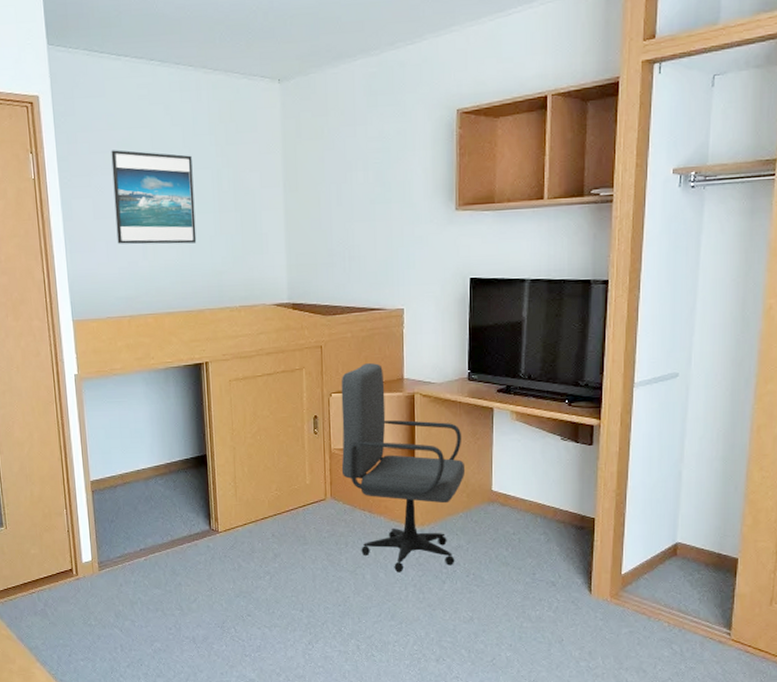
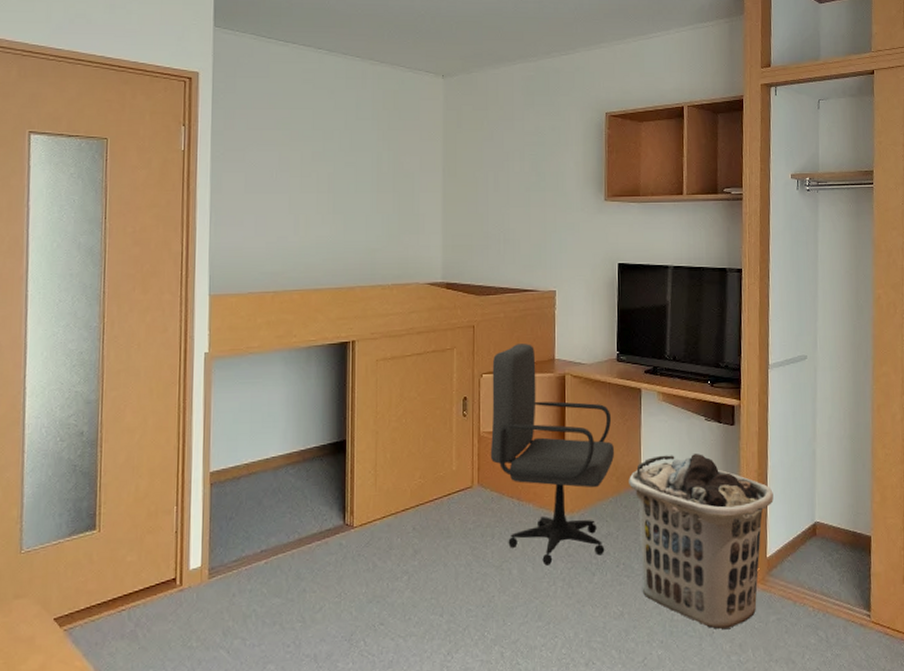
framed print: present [111,150,197,245] -> none [267,128,353,221]
clothes hamper: none [479,473,632,637] -> present [629,454,774,629]

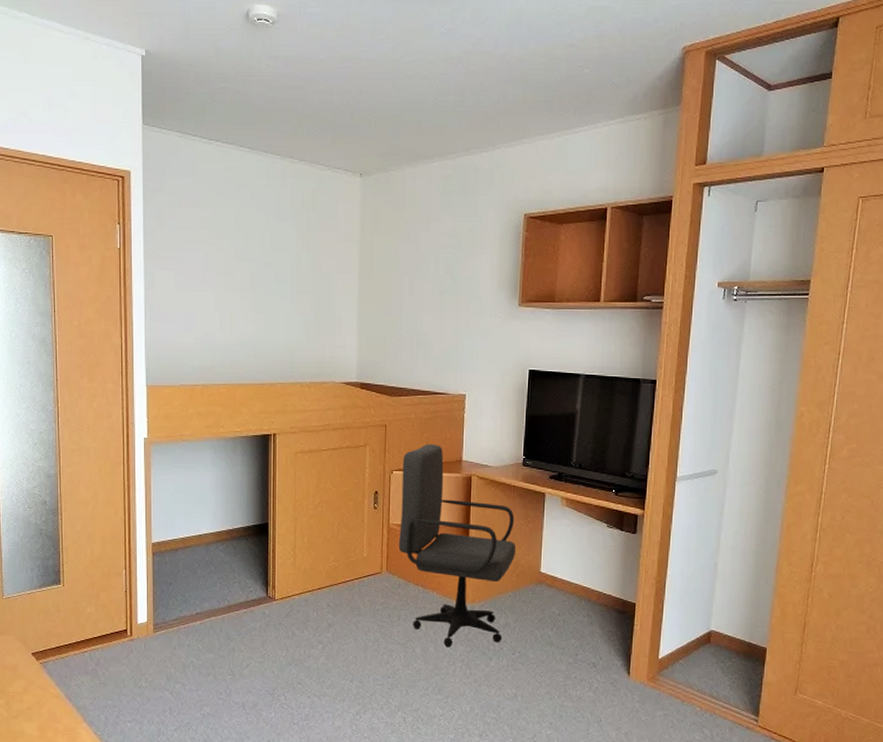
clothes hamper: present [629,454,774,629] -> none [528,557,670,718]

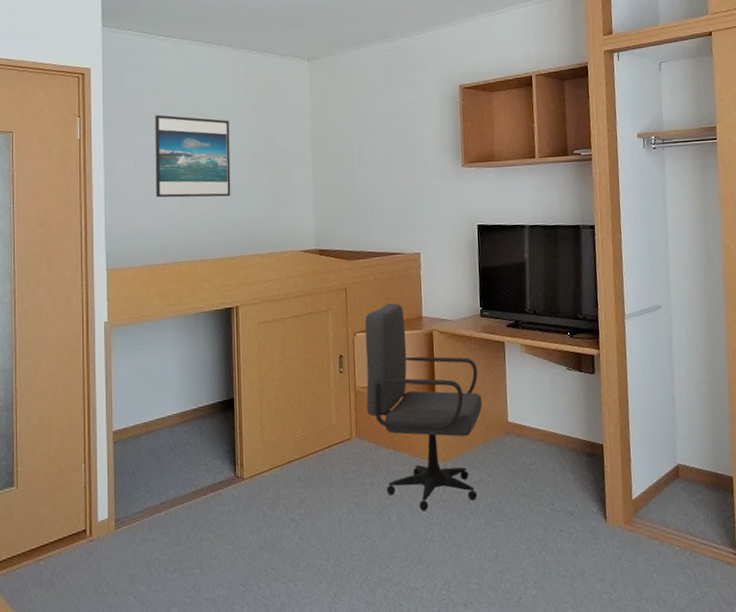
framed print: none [196,227,273,320] -> present [154,115,231,198]

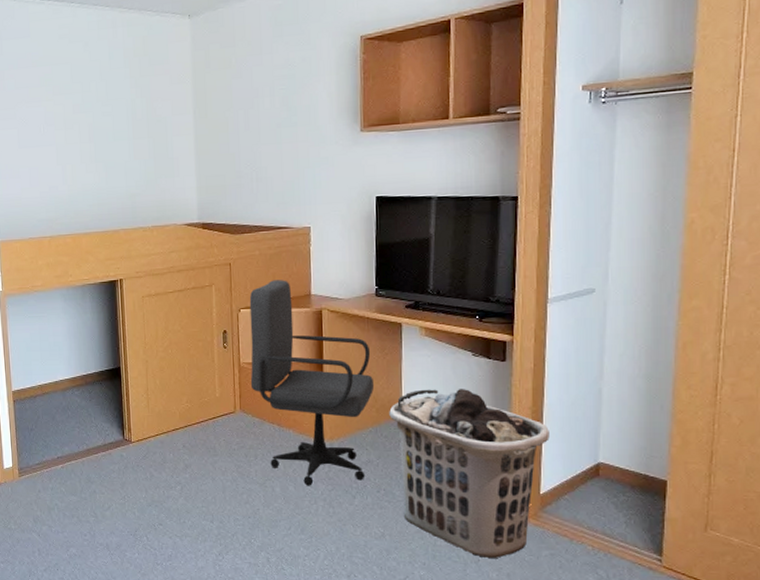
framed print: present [154,115,231,198] -> none [34,84,112,171]
clothes hamper: none [497,402,636,569] -> present [389,389,550,558]

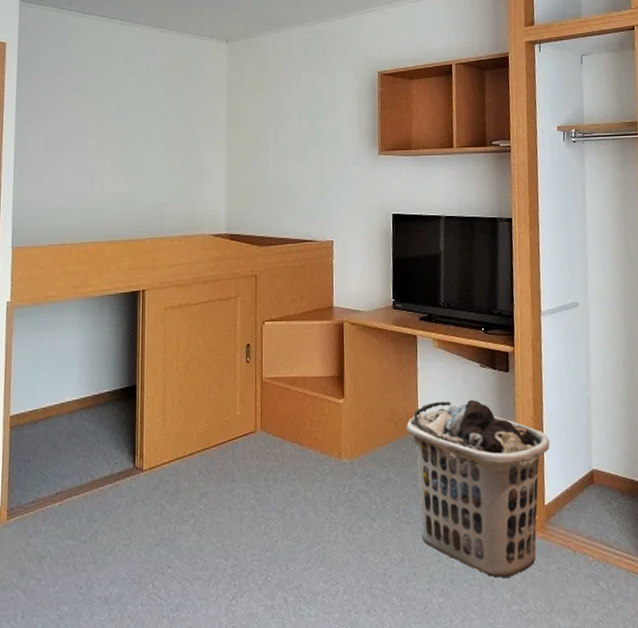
office chair: present [249,280,375,486] -> none [272,292,393,511]

